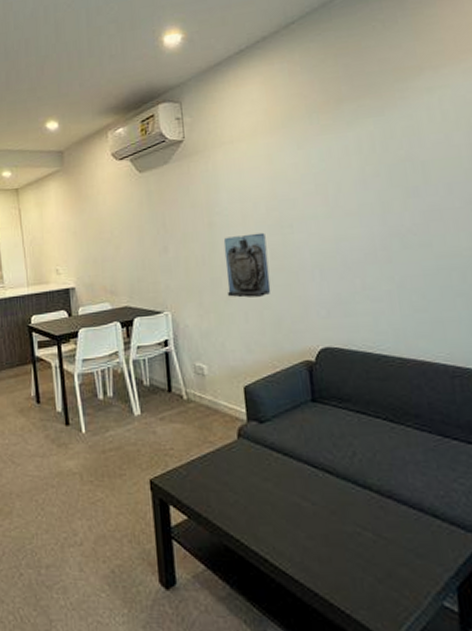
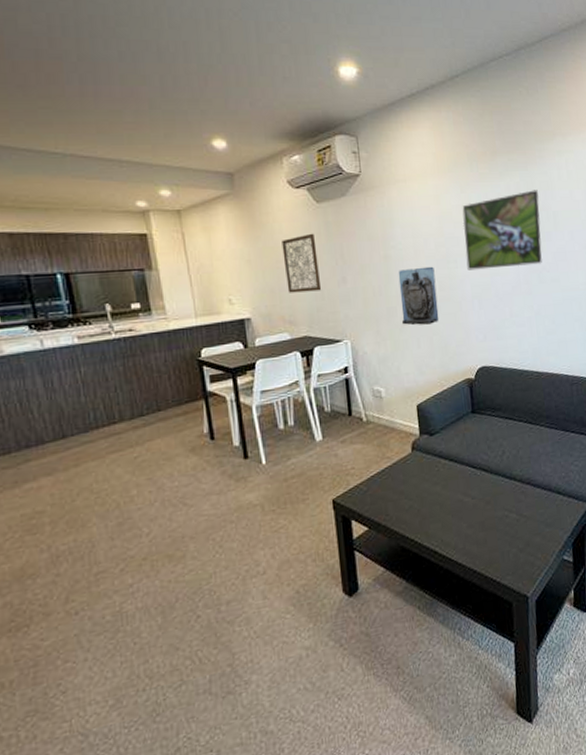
wall art: none [105,203,143,263] -> present [281,233,322,293]
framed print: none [299,137,406,236] -> present [462,190,542,271]

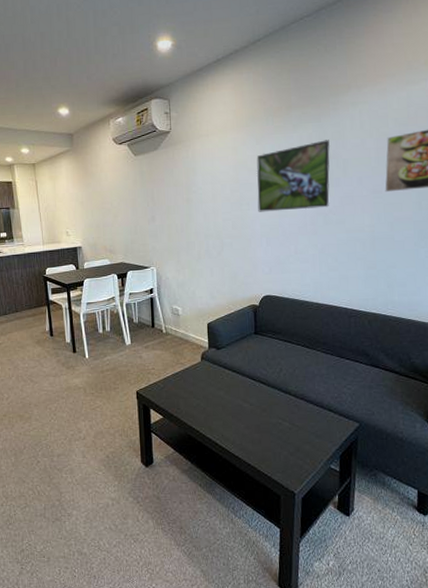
wall art: present [281,233,322,293] -> none [106,180,136,228]
wall sculpture: present [398,266,439,326] -> none [197,208,231,258]

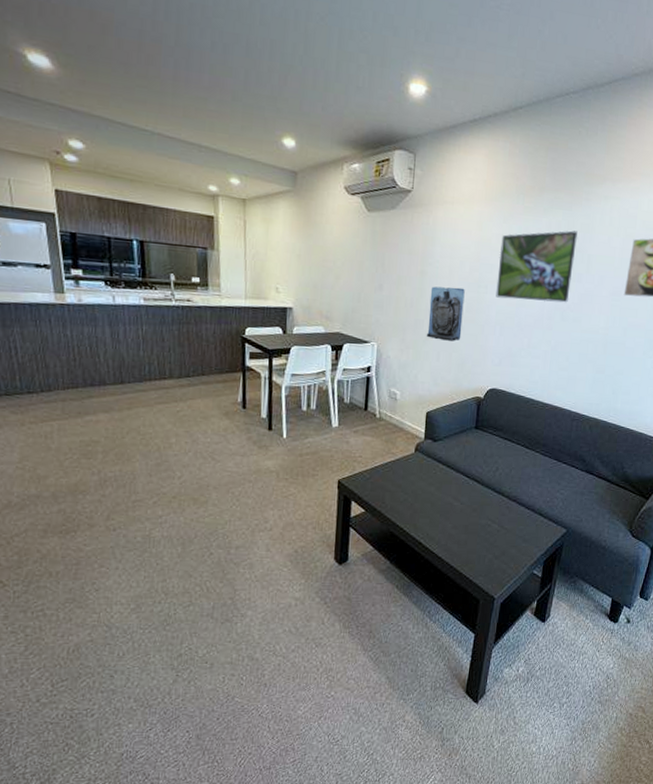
wall sculpture: none [197,208,231,258] -> present [426,286,465,341]

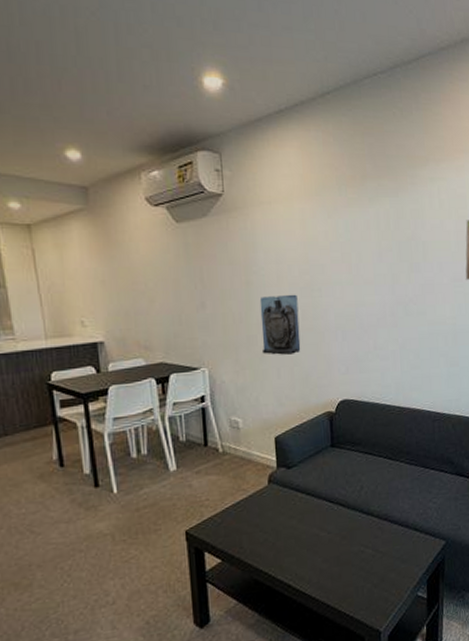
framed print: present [496,230,578,303] -> none [328,218,410,300]

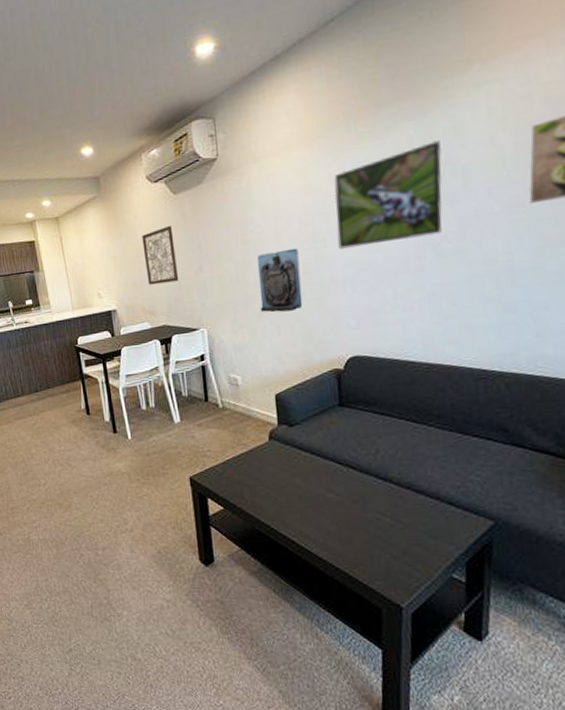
wall art: none [138,254,180,317] -> present [142,225,179,285]
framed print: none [328,218,410,300] -> present [334,140,442,249]

